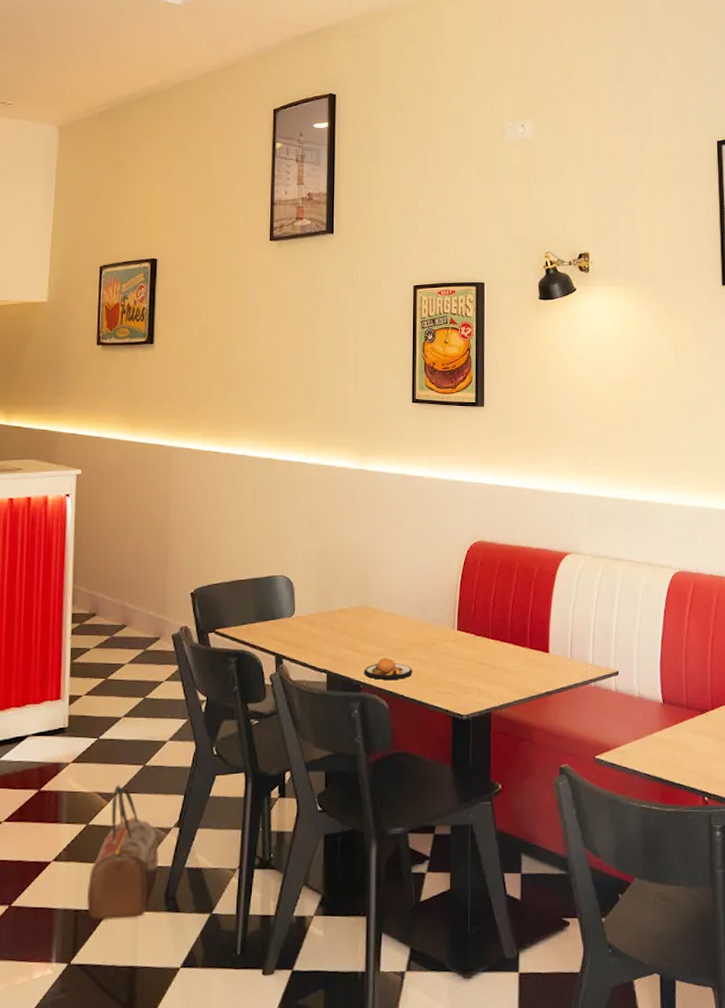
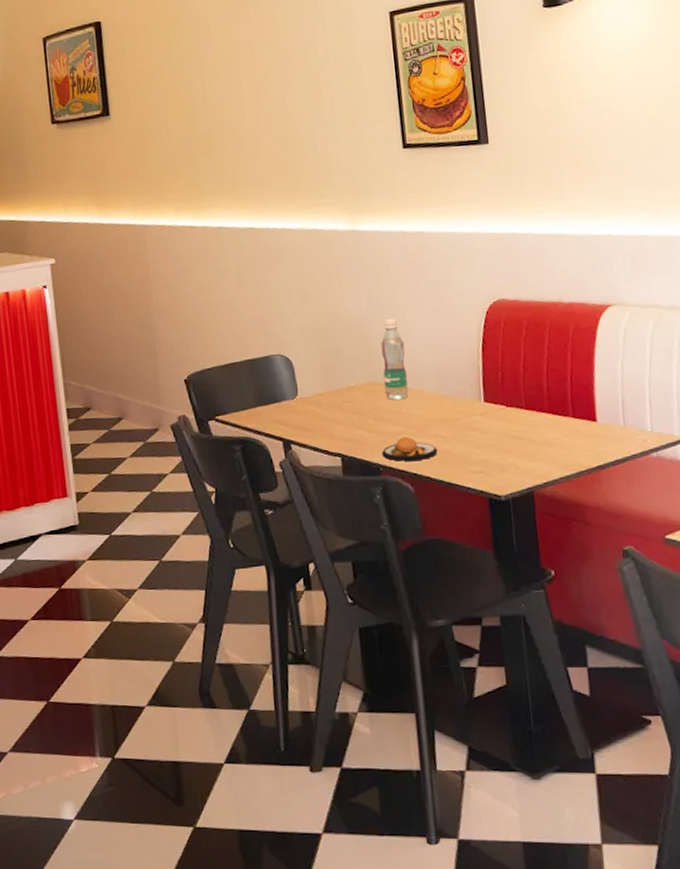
handbag: present [87,785,160,921] -> none [120,581,190,717]
bottle: none [373,551,394,625] -> present [380,319,409,401]

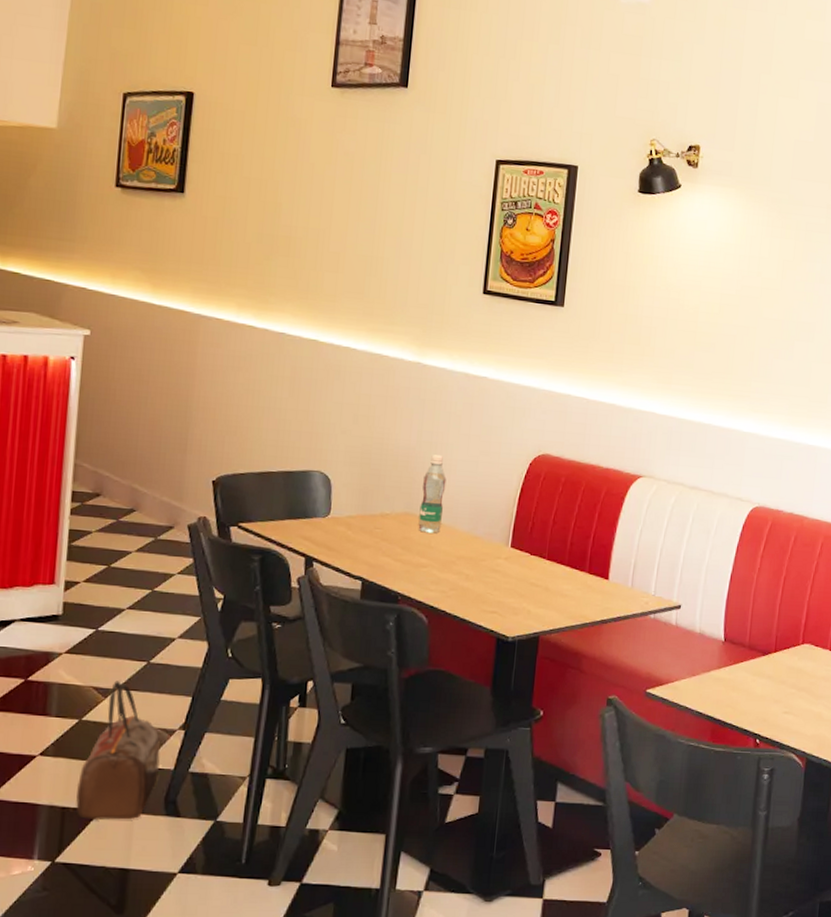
handbag: none [120,581,190,717] -> present [76,681,161,821]
burger: present [382,436,438,461] -> none [403,569,458,594]

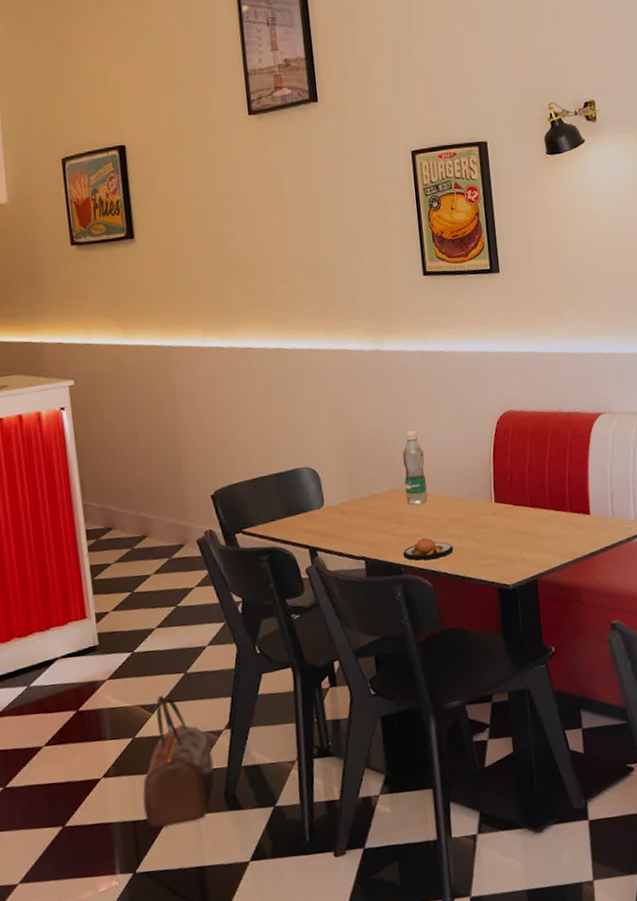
burger: none [403,569,458,594] -> present [403,537,454,561]

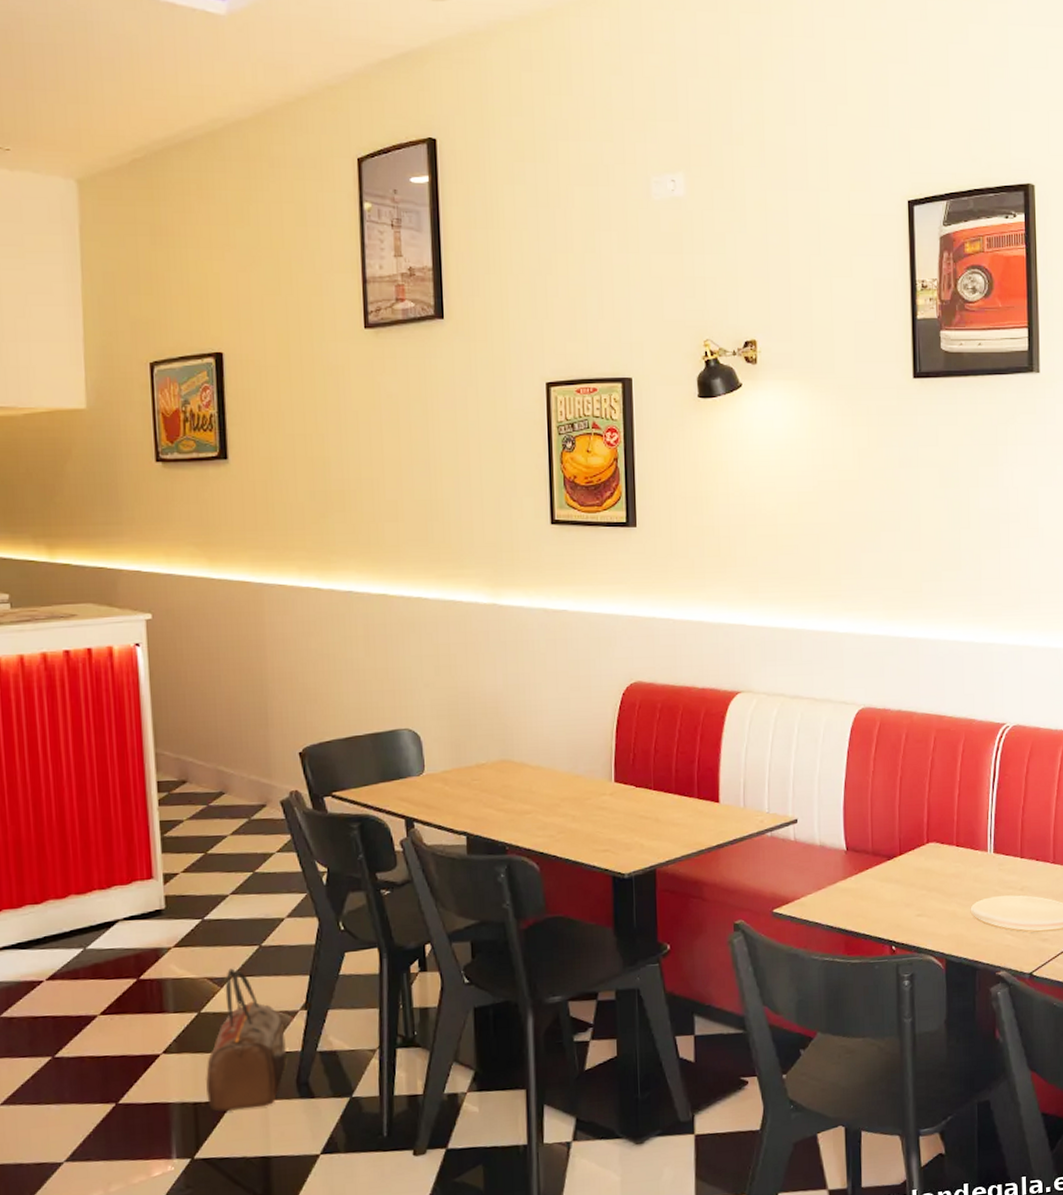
bottle: present [402,430,428,505] -> none [514,697,541,779]
burger: present [403,537,454,561] -> none [509,815,566,840]

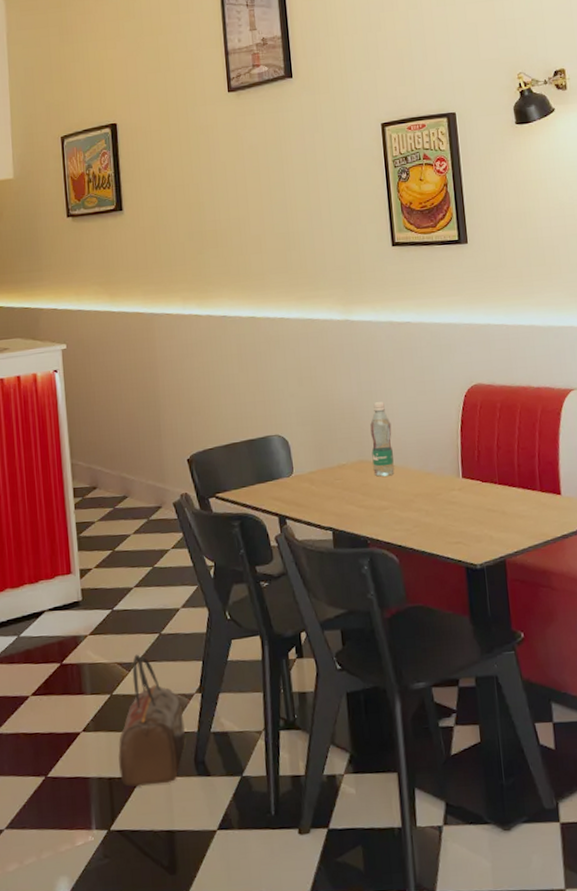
bottle: none [514,697,541,779] -> present [369,402,395,478]

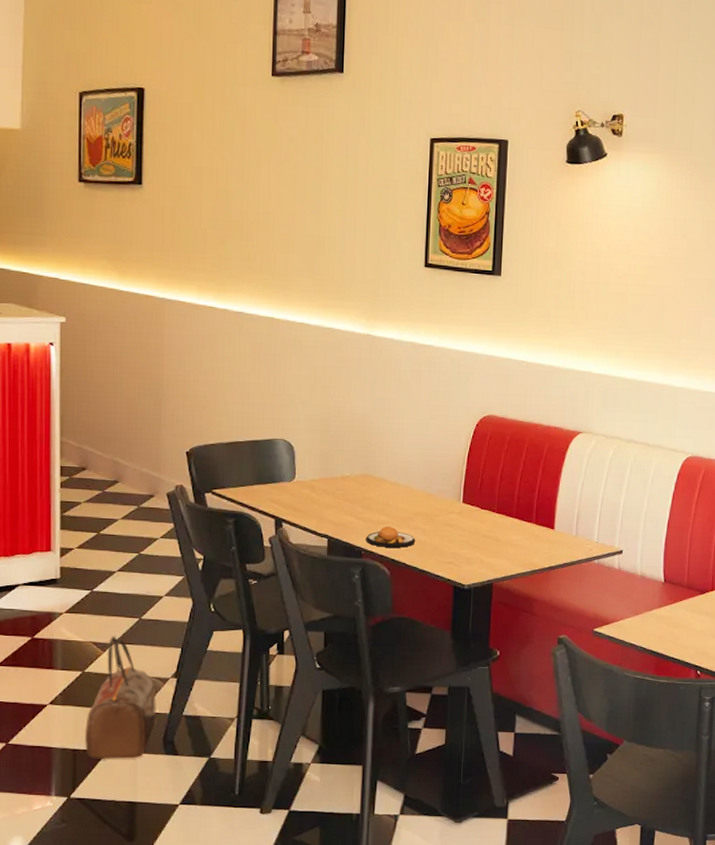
bottle: present [369,402,395,478] -> none [376,420,400,494]
burger: none [370,511,420,534] -> present [366,526,416,548]

